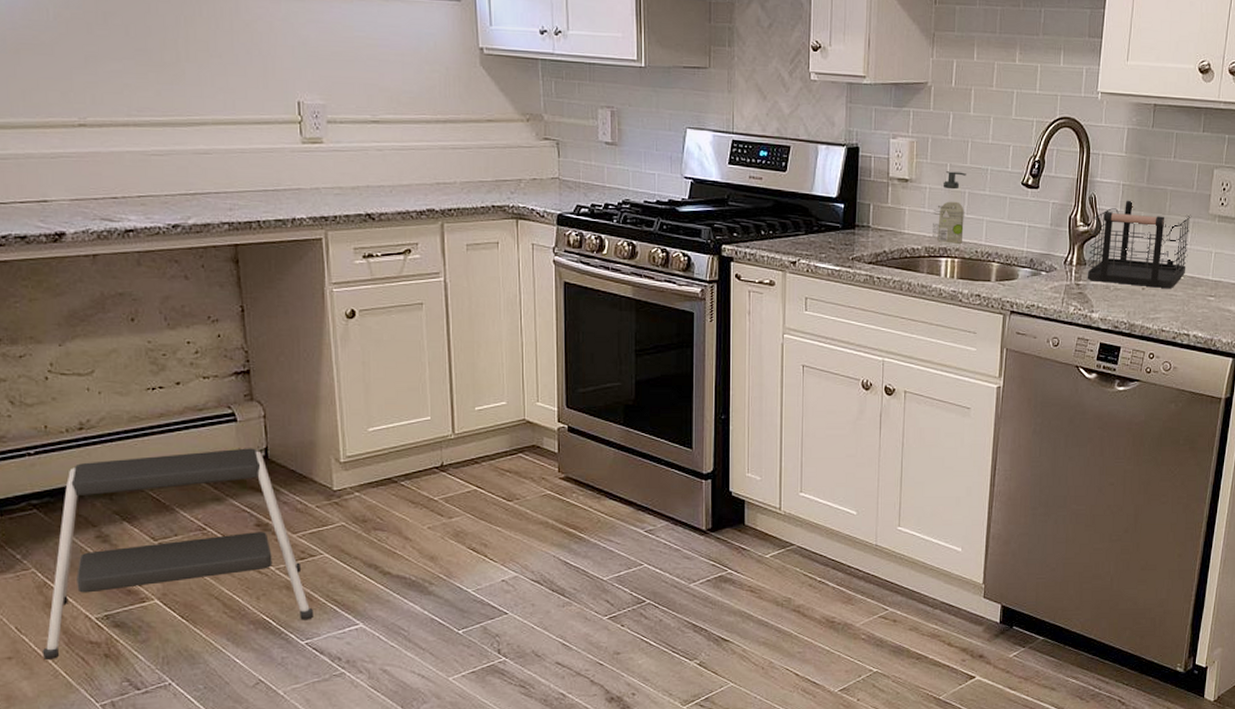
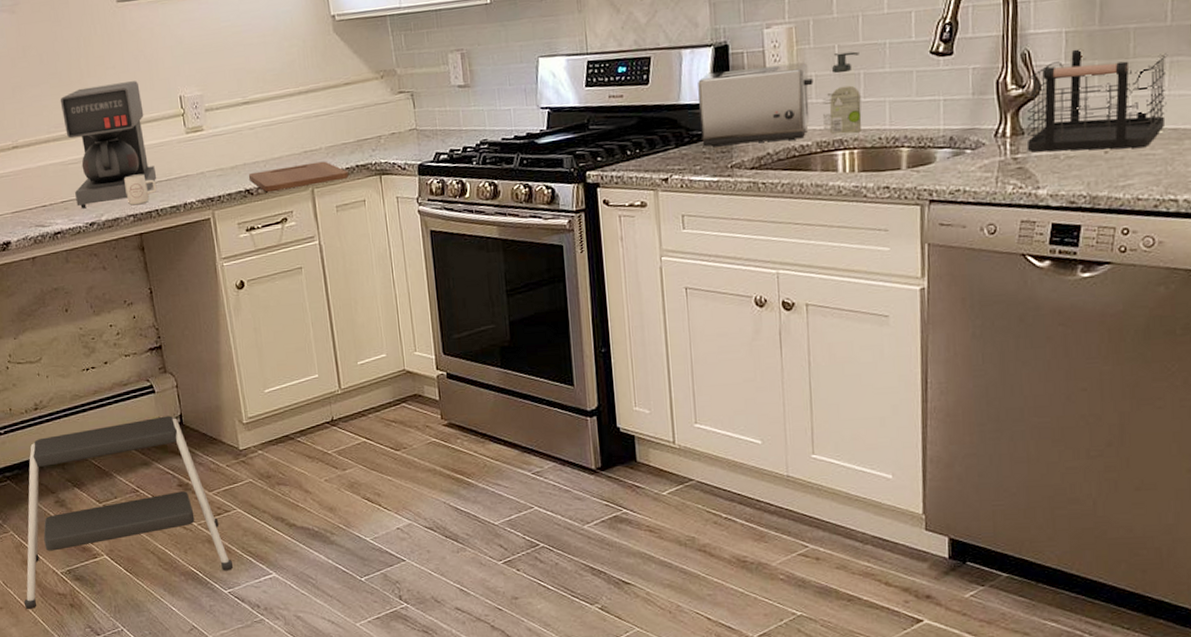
coffee maker: none [147,72,262,208] -> present [60,81,157,209]
mug: none [221,178,261,213] -> present [124,174,157,206]
cutting board: none [371,195,483,220] -> present [248,161,349,192]
toaster: none [828,170,927,242] -> present [698,62,814,147]

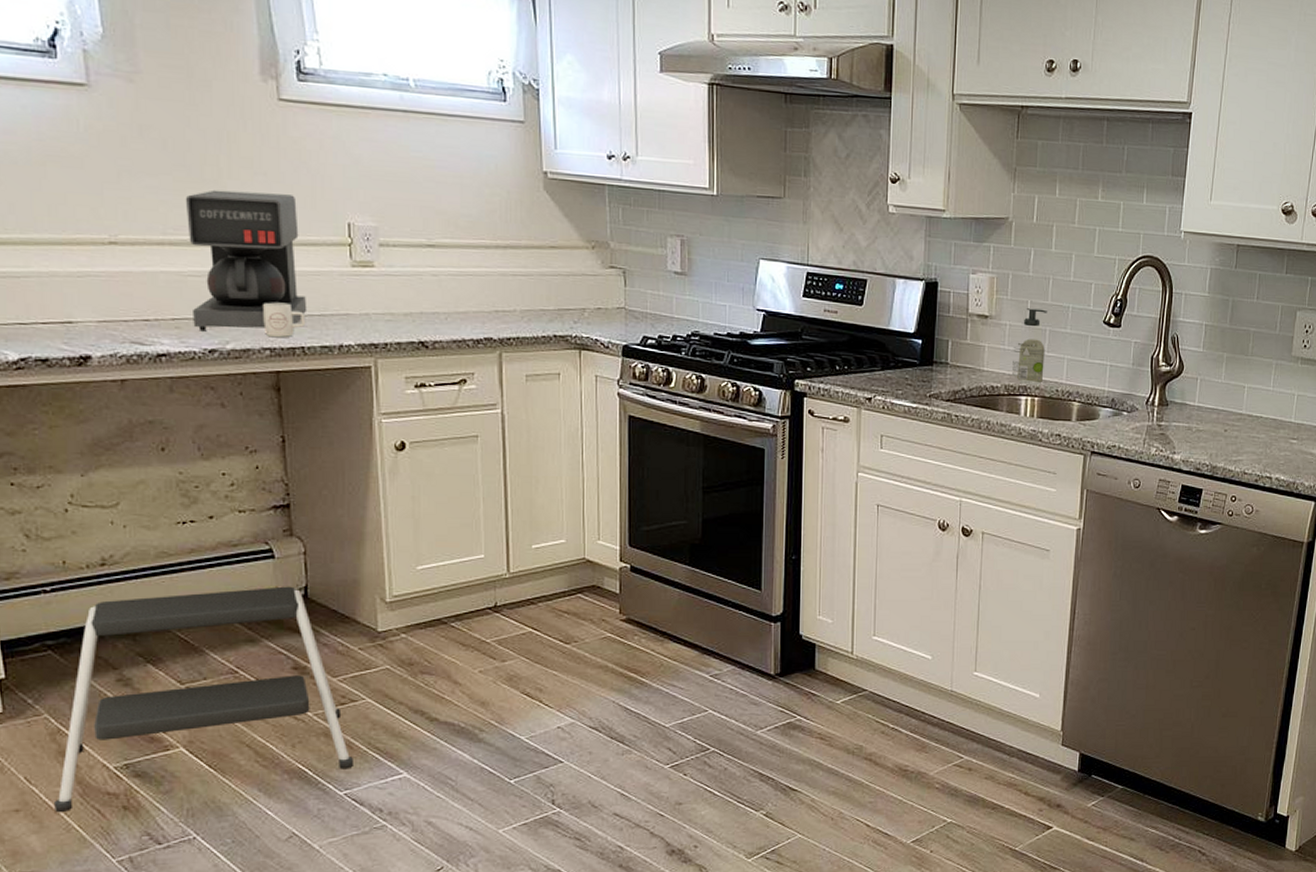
cutting board: present [248,161,349,192] -> none [424,323,544,349]
toaster: present [698,62,814,147] -> none [905,304,1007,380]
dish rack: present [1026,48,1169,152] -> none [1169,340,1275,430]

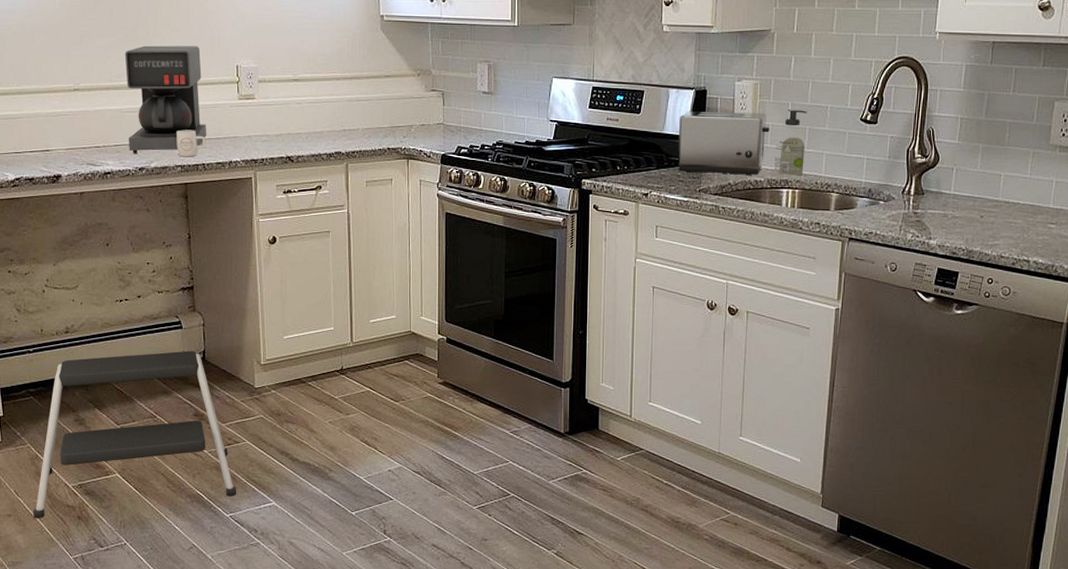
toaster: none [905,304,1007,380] -> present [677,111,770,175]

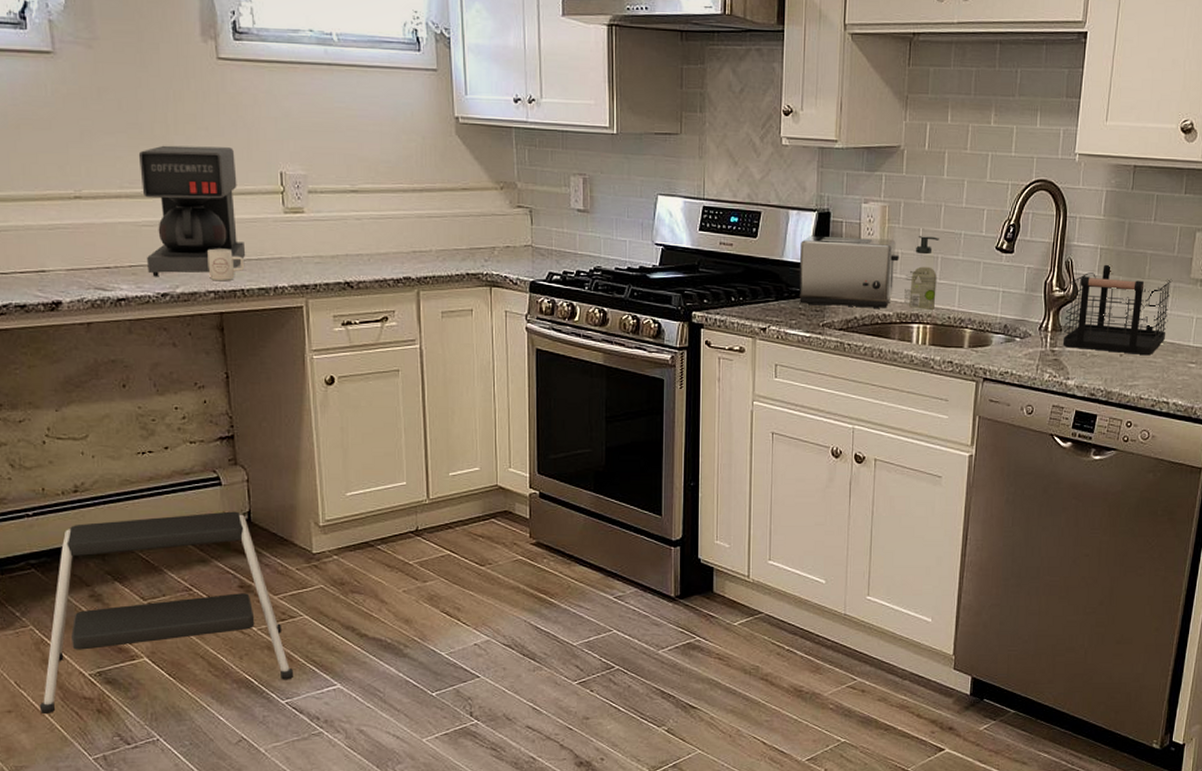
dish rack: none [924,132,1032,216] -> present [1062,264,1173,355]

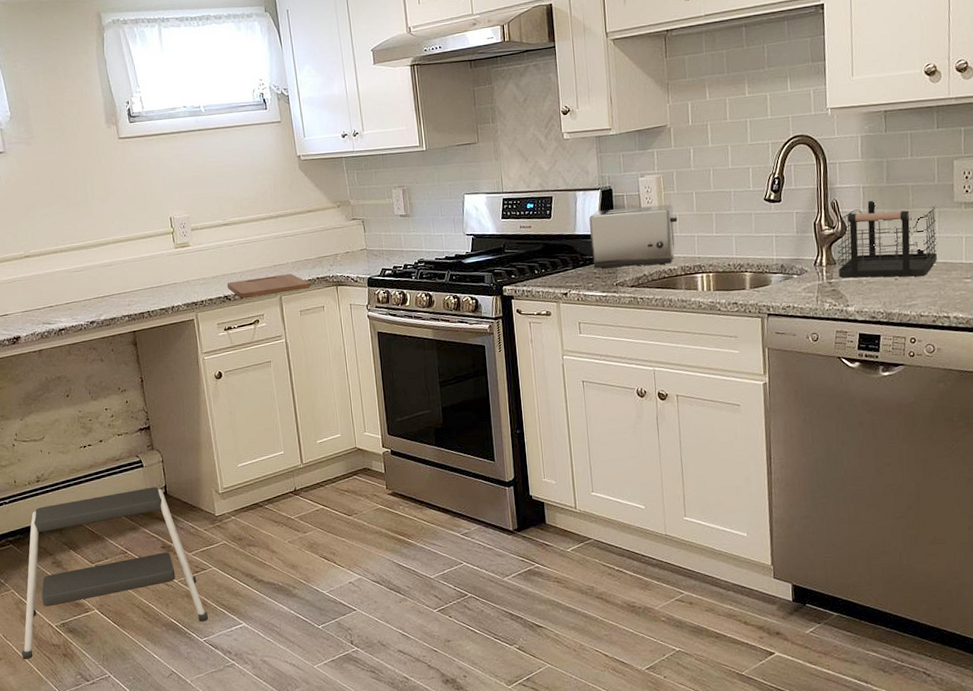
coffee maker: present [138,145,246,277] -> none [67,204,149,310]
mug: present [207,248,245,282] -> none [121,281,149,307]
cutting board: none [349,263,458,288] -> present [227,273,311,299]
soap dispenser: present [904,236,939,311] -> none [684,197,715,262]

